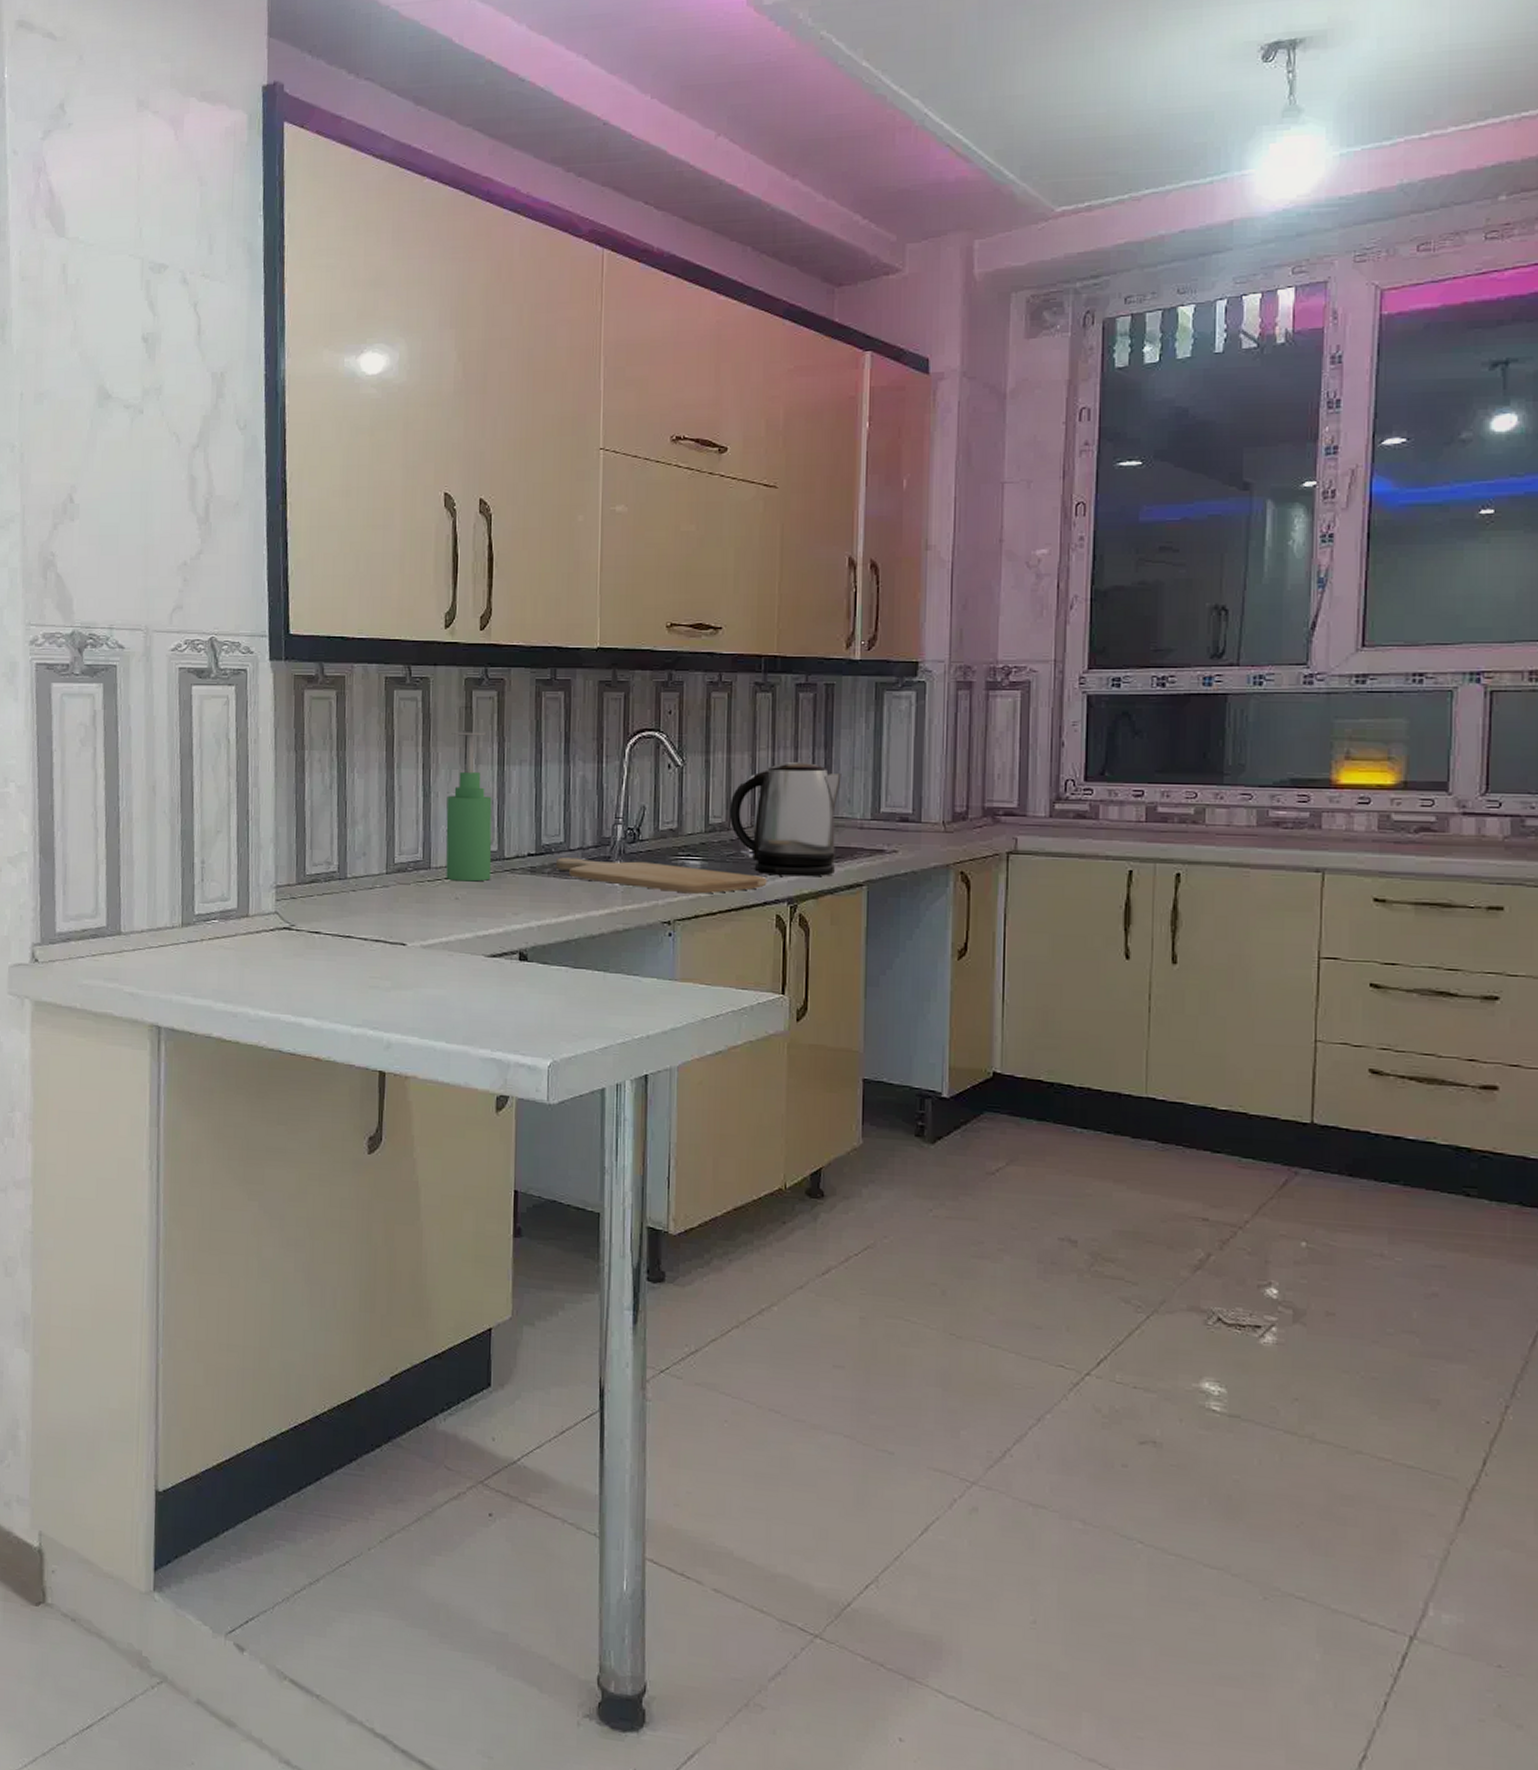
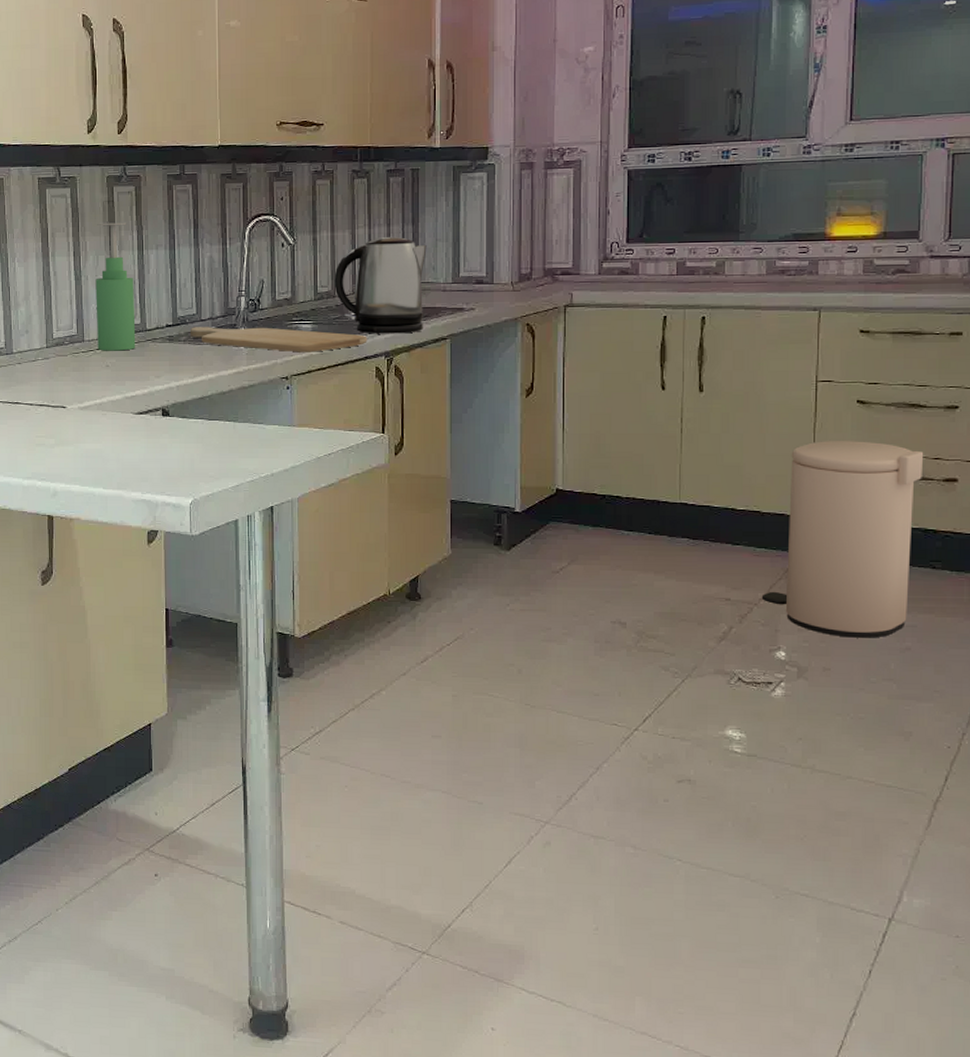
pedal bin: none [1248,1031,1455,1279] -> present [761,441,924,638]

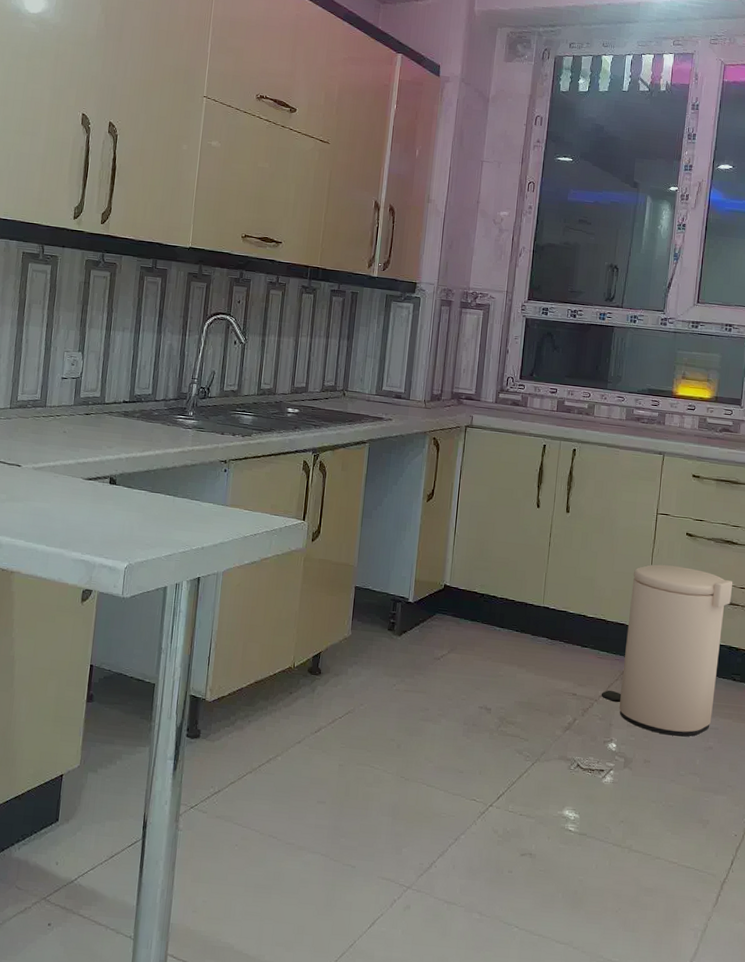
soap dispenser: present [95,222,136,351] -> none [57,301,99,420]
chopping board: present [189,327,368,353] -> none [143,406,299,441]
kettle: present [334,236,427,334] -> none [275,347,358,434]

